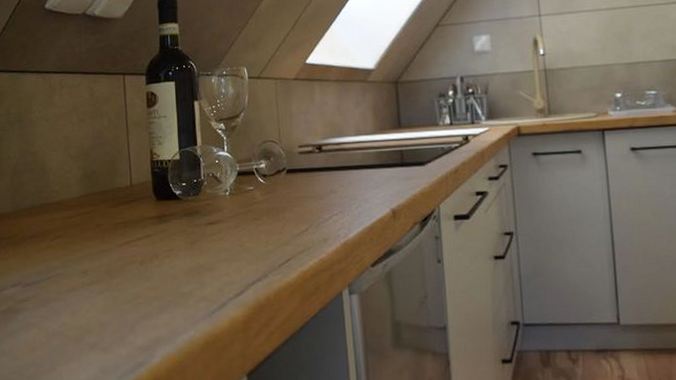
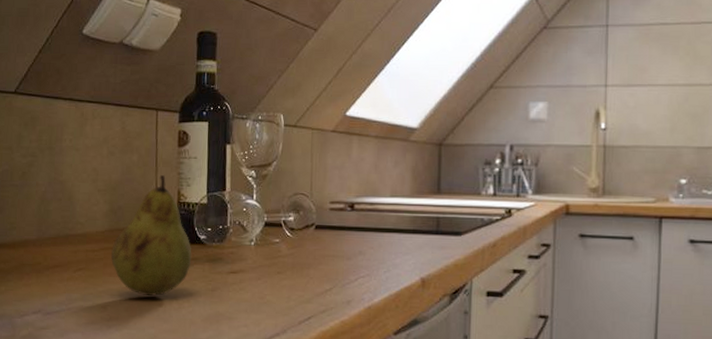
fruit: none [88,136,169,256] -> present [111,175,192,297]

